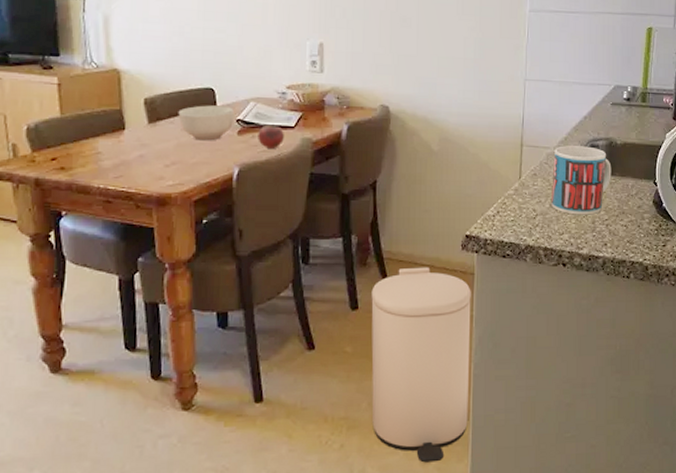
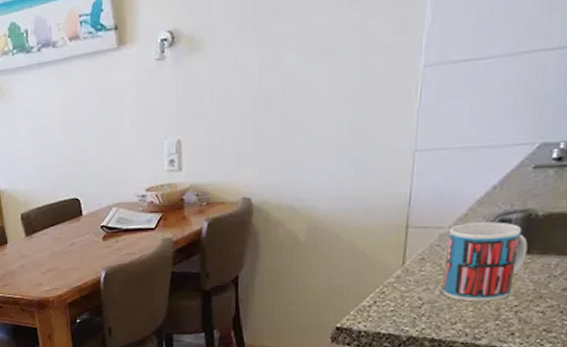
bowl: present [178,105,234,141] -> none [50,214,98,249]
fruit: present [258,123,284,148] -> none [121,226,145,251]

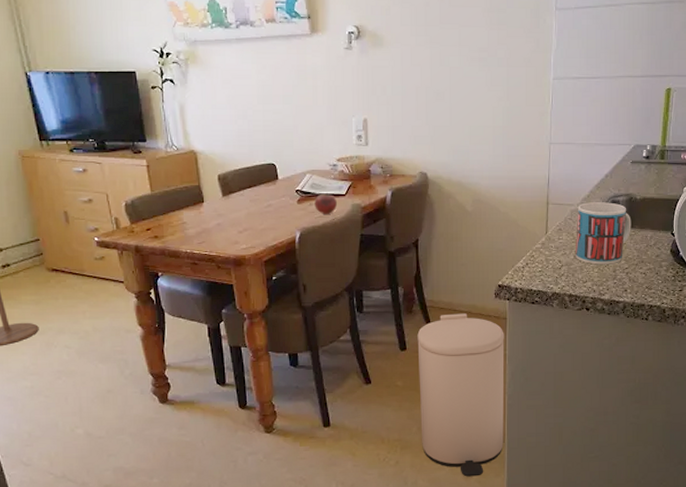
fruit: none [121,226,145,251] -> present [314,192,337,214]

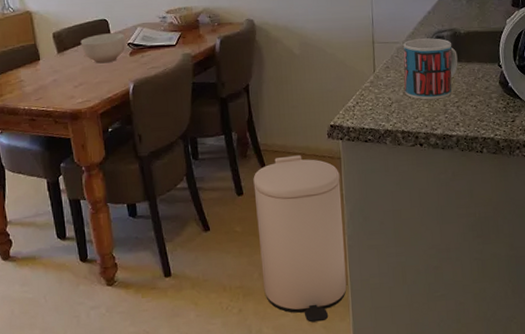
bowl: none [247,178,293,210] -> present [80,33,125,64]
fruit: present [314,192,337,214] -> none [146,43,168,65]

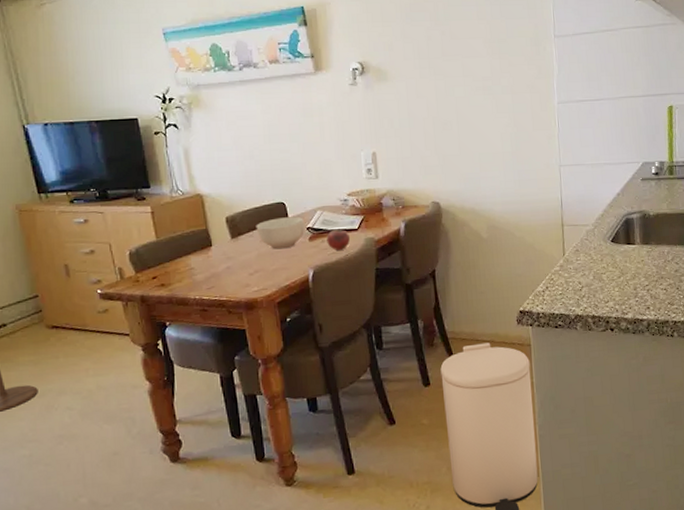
fruit: none [146,43,168,65] -> present [326,227,350,250]
mug: present [403,38,458,100] -> none [592,220,648,284]

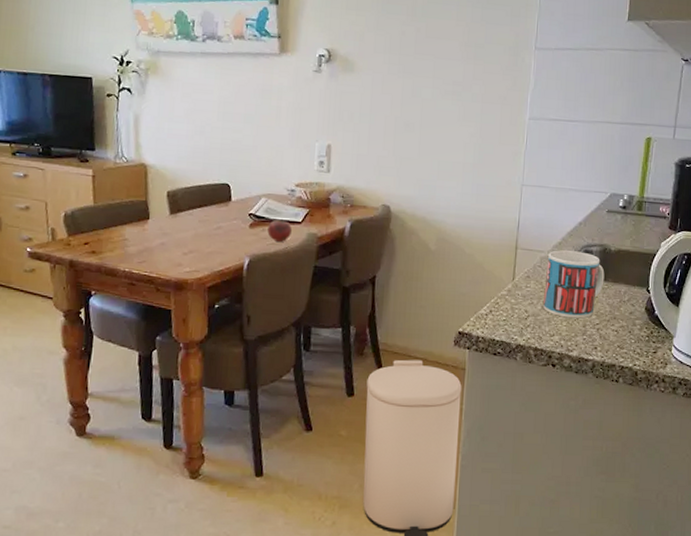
bowl: present [256,216,304,250] -> none [197,199,247,233]
mug: none [592,220,648,284] -> present [542,250,605,319]

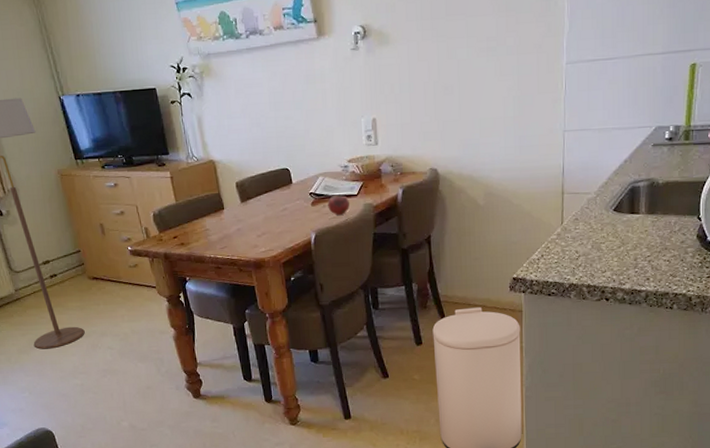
mug: present [542,250,605,319] -> none [592,188,653,254]

